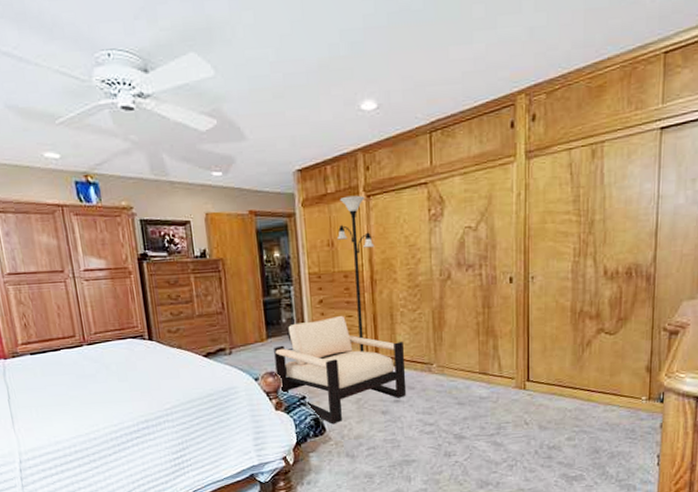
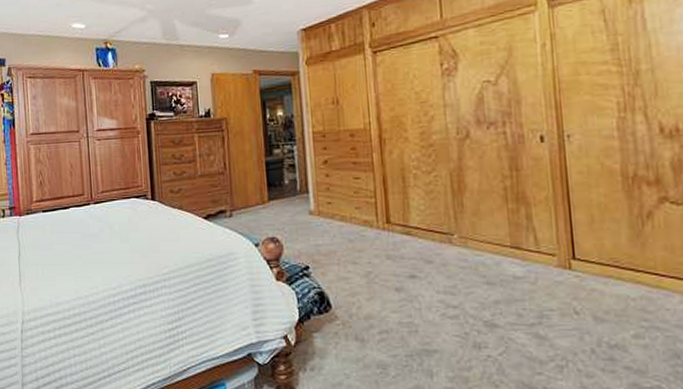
armchair: present [274,315,407,424] -> none [275,177,424,300]
floor lamp: present [336,195,375,352] -> none [342,51,383,219]

